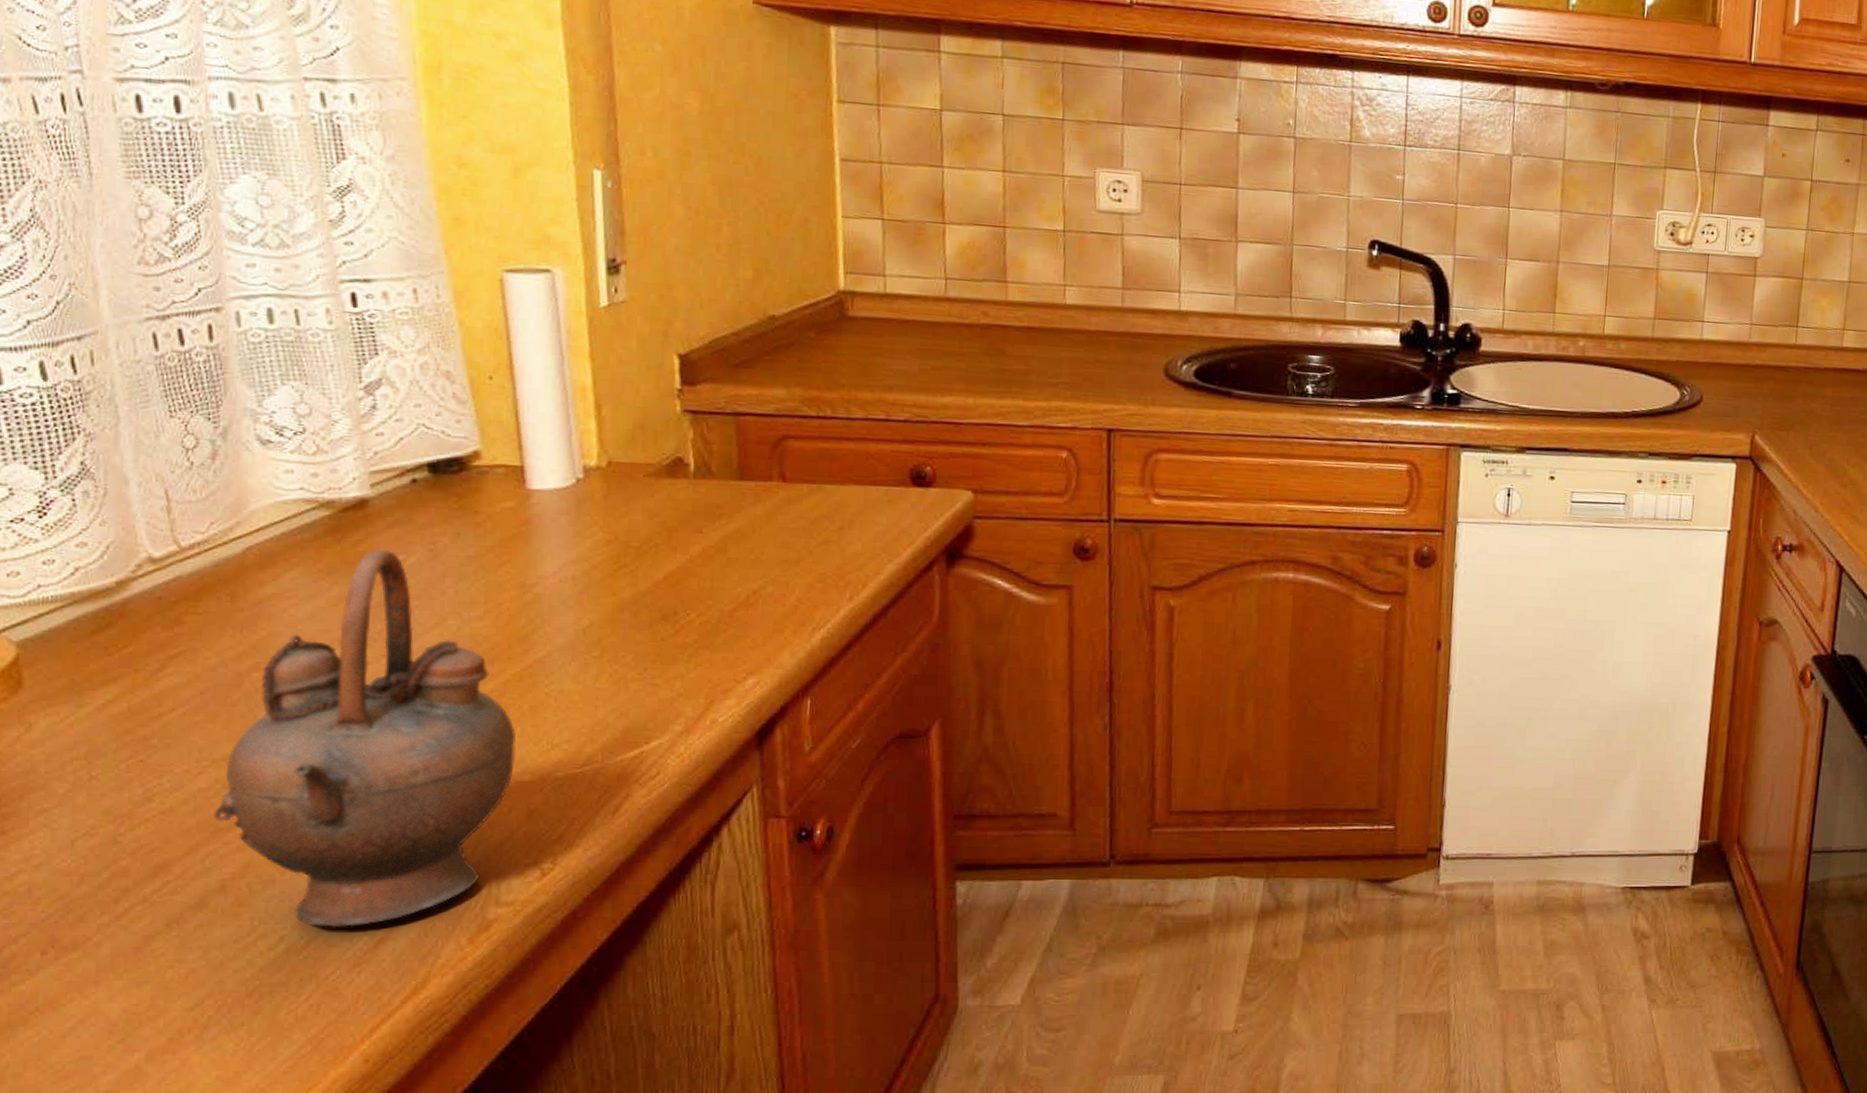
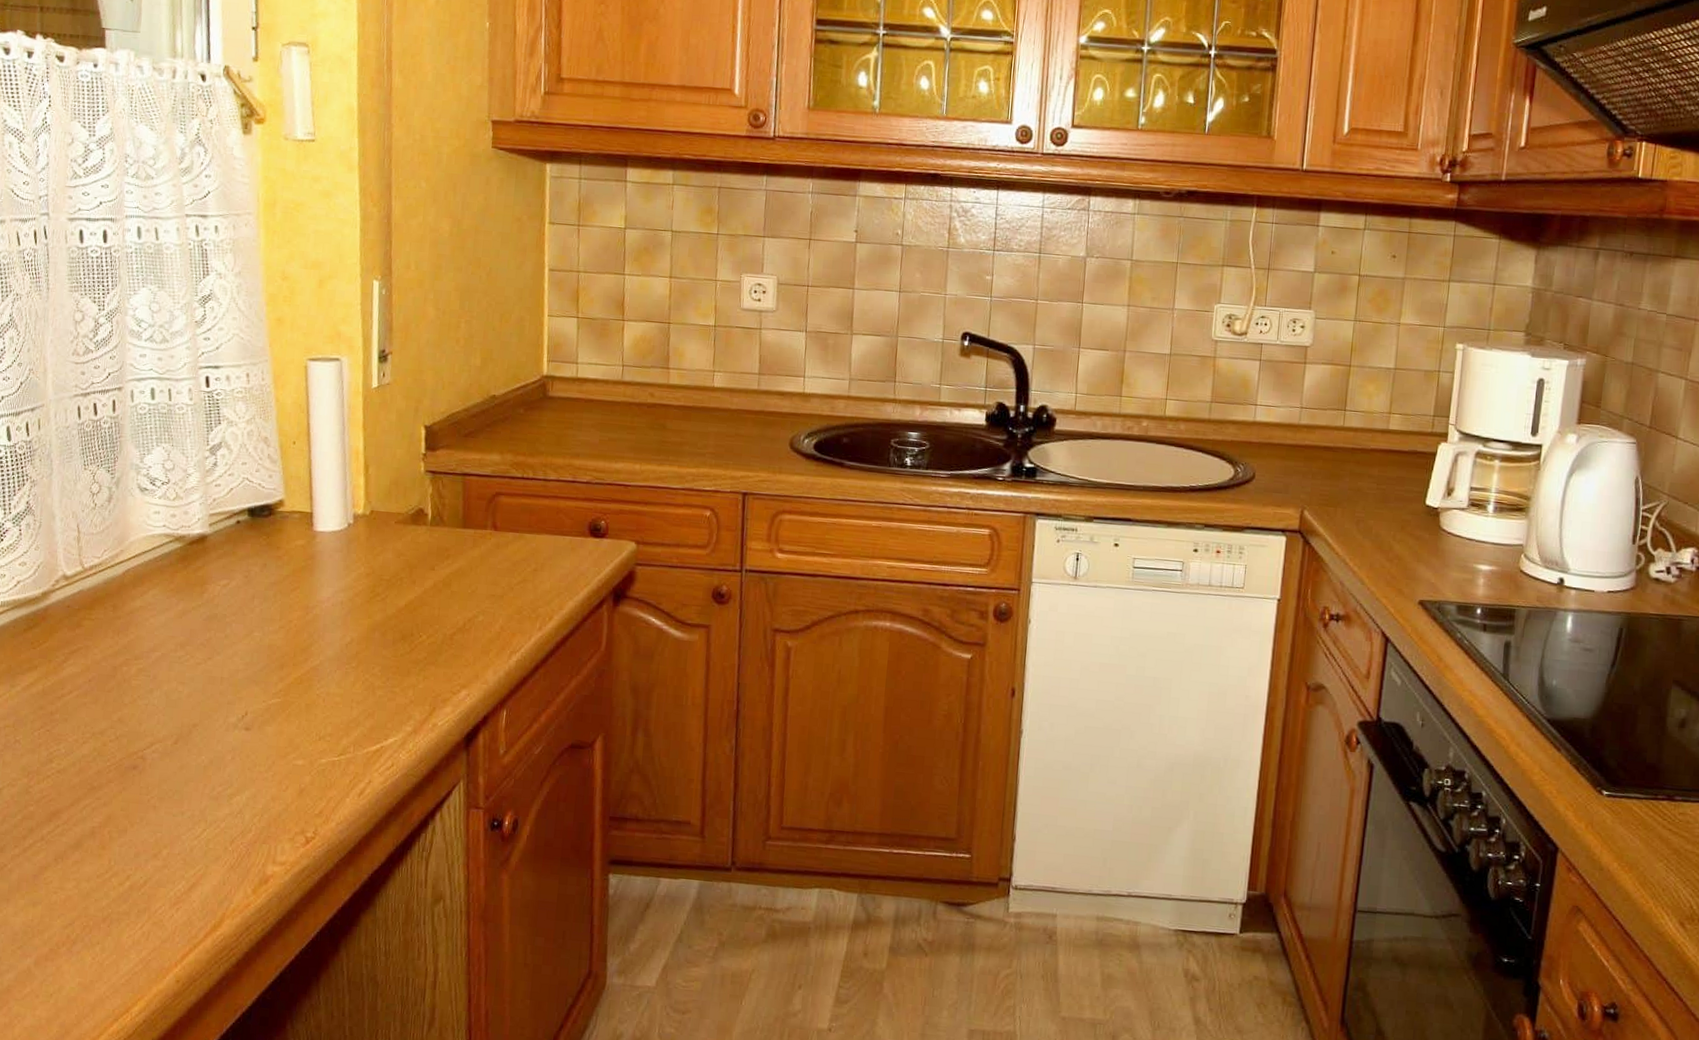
teapot: present [213,548,517,928] -> none [91,574,295,872]

